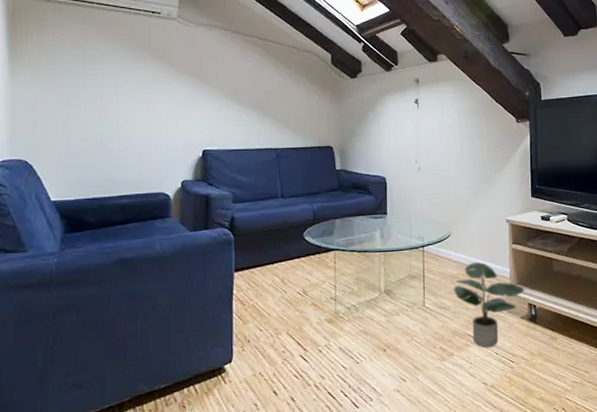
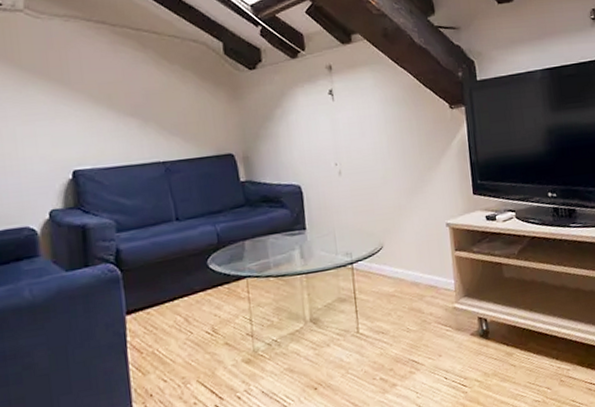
potted plant: present [453,261,525,348] -> none [390,275,473,373]

